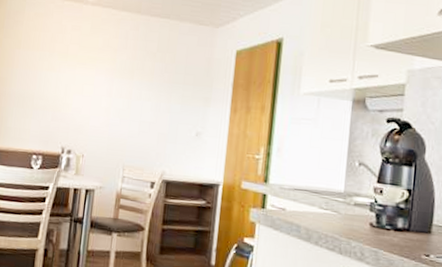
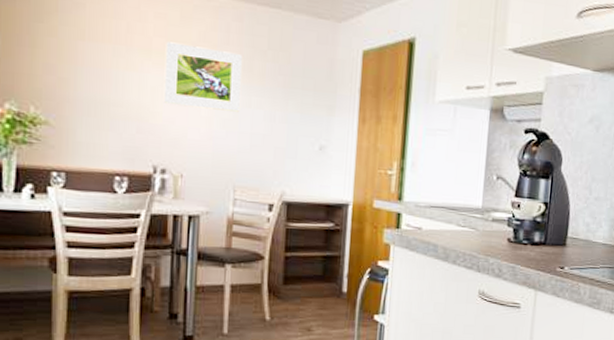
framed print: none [74,48,136,103] -> present [163,42,242,112]

